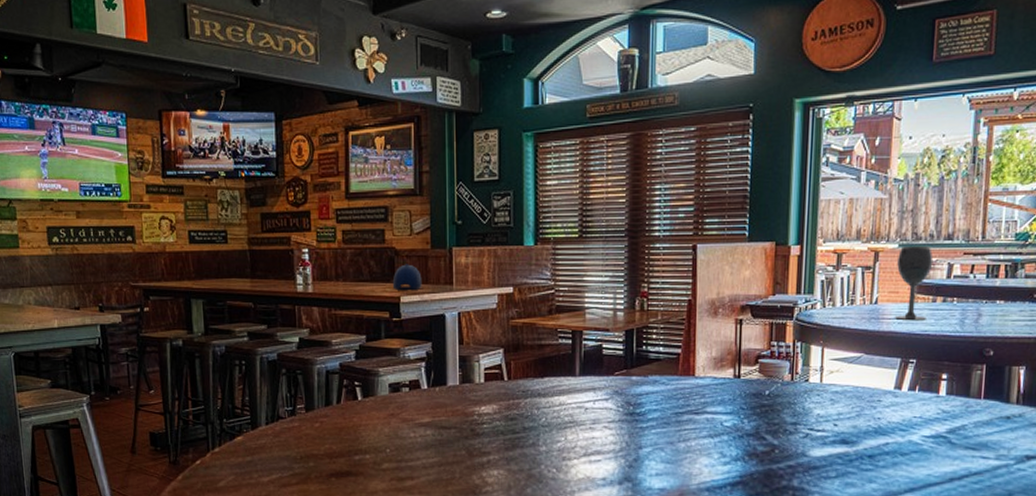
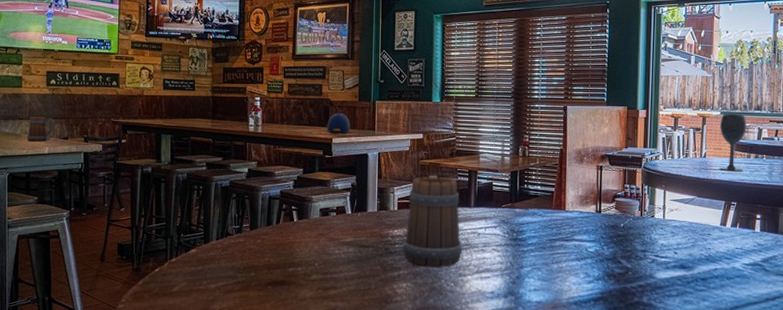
beer mug: none [30,283,63,314] -> present [26,117,55,142]
beer mug: none [493,338,565,450] -> present [403,175,462,267]

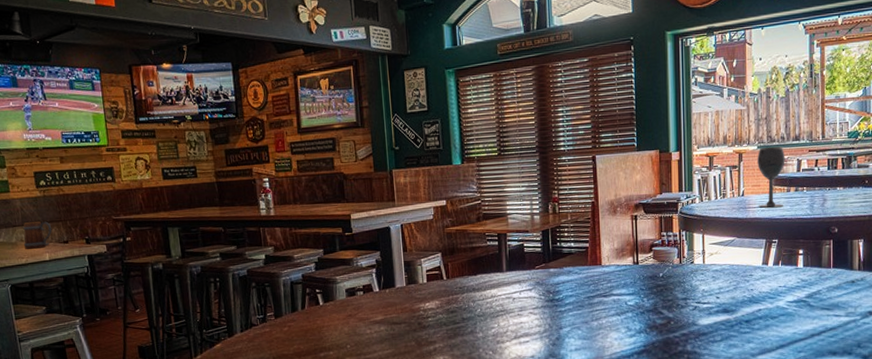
baseball cap: present [326,112,351,134] -> none [343,186,370,209]
beer mug: present [403,175,462,267] -> none [436,242,498,337]

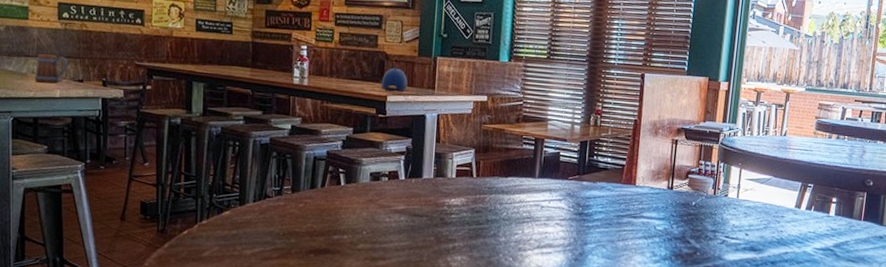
baseball cap: none [343,186,370,209] -> present [381,67,409,92]
wine glass: present [757,146,786,208] -> none [798,90,832,152]

